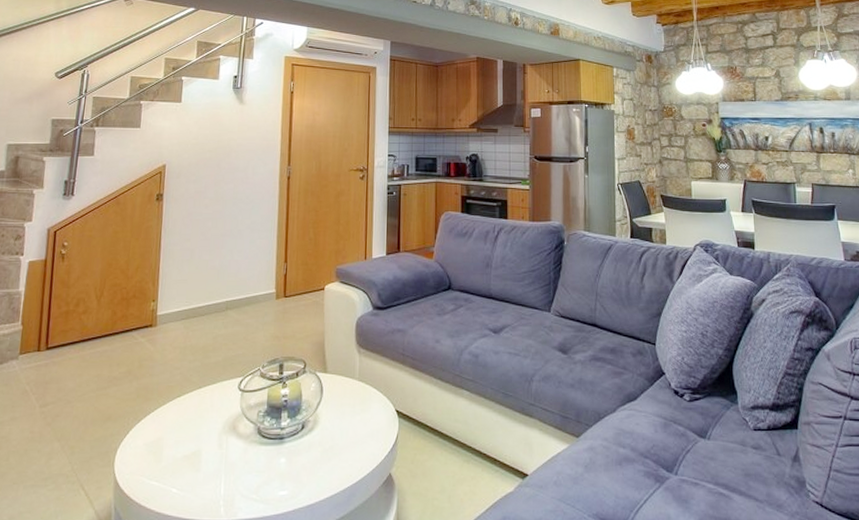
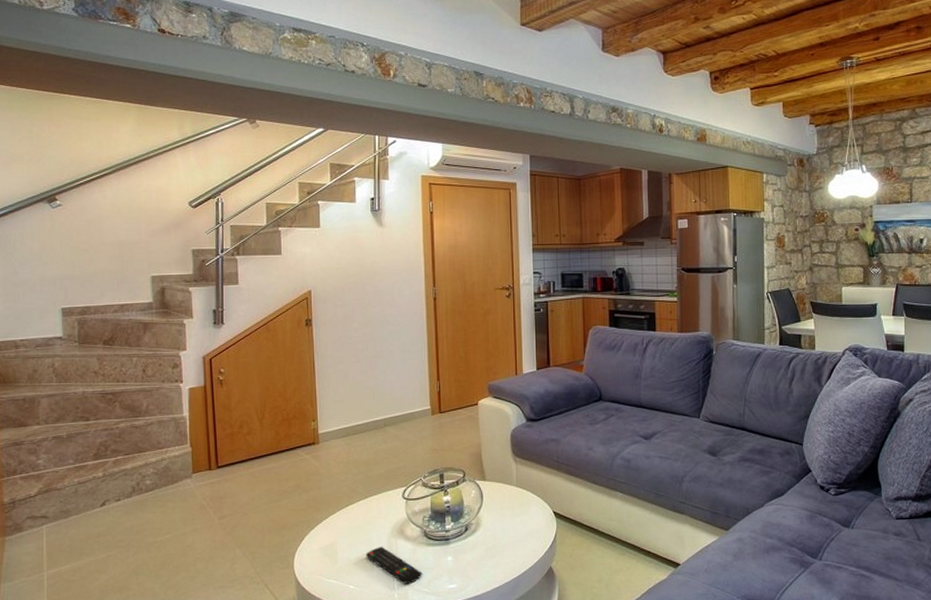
remote control: none [193,443,252,489] -> present [365,546,422,584]

